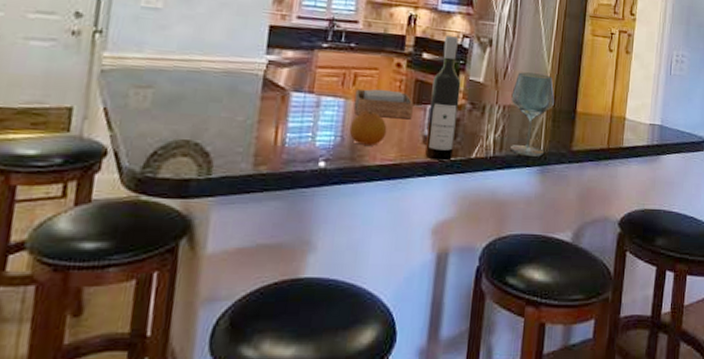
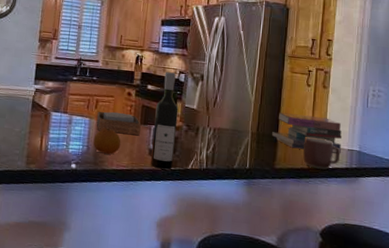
wine glass: present [509,72,555,157] -> none [220,101,258,172]
books: none [570,83,644,130] -> present [272,112,342,154]
mug: none [603,111,641,149] -> present [303,136,340,170]

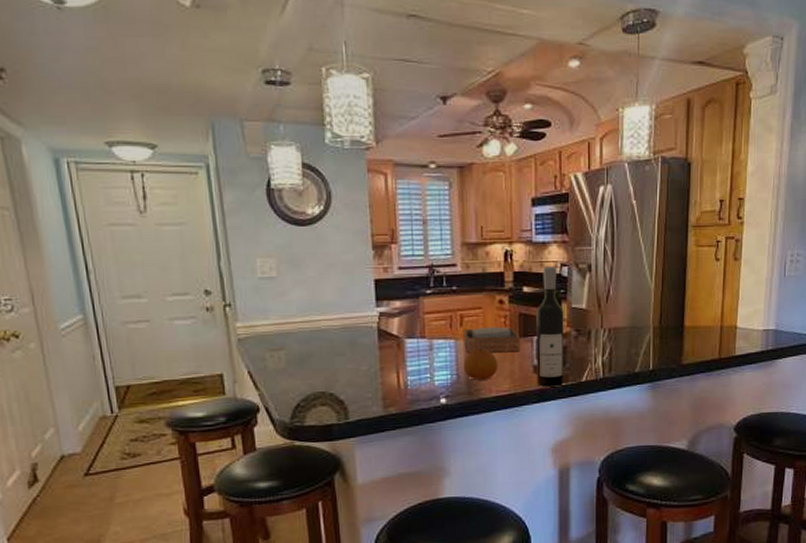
books: present [272,112,342,154] -> none [677,296,757,338]
mug: present [303,136,340,170] -> none [714,321,754,357]

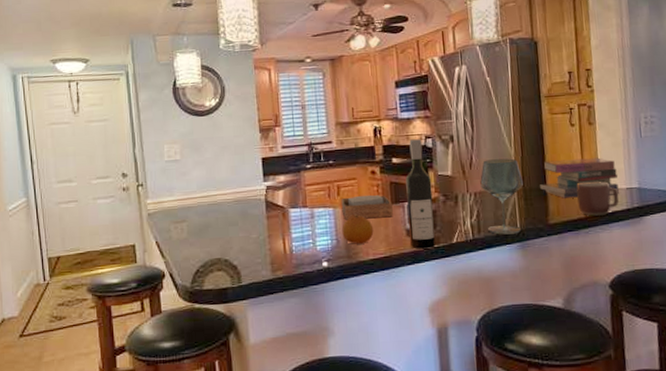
wine glass: none [616,293,660,374] -> present [480,158,523,235]
books: none [677,296,757,338] -> present [540,157,620,198]
mug: none [714,321,754,357] -> present [576,181,619,216]

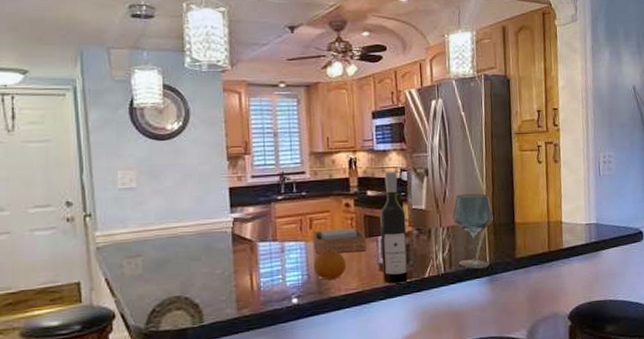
books: present [540,157,620,198] -> none [509,194,580,233]
mug: present [576,181,619,216] -> none [542,217,579,250]

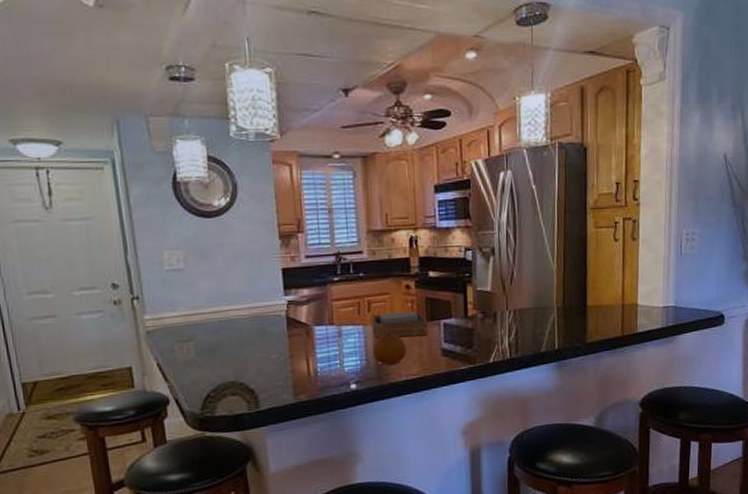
bottle: present [380,172,409,284] -> none [442,251,473,370]
wine glass: present [453,193,493,269] -> none [520,274,563,354]

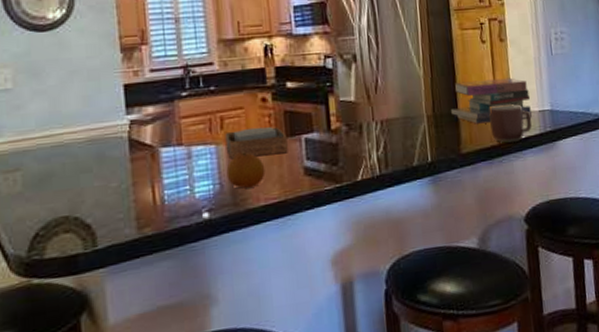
books: none [580,275,657,317] -> present [451,77,533,124]
mug: none [616,299,655,335] -> present [489,104,532,143]

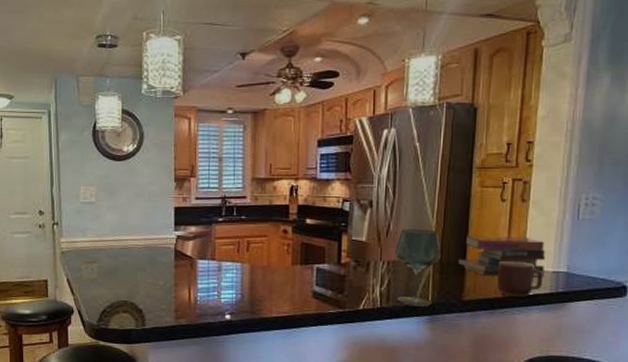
napkin holder: present [225,126,288,160] -> none [249,253,301,278]
fruit: present [226,152,266,189] -> none [247,272,280,301]
wine glass: none [386,80,434,169] -> present [395,229,441,307]

